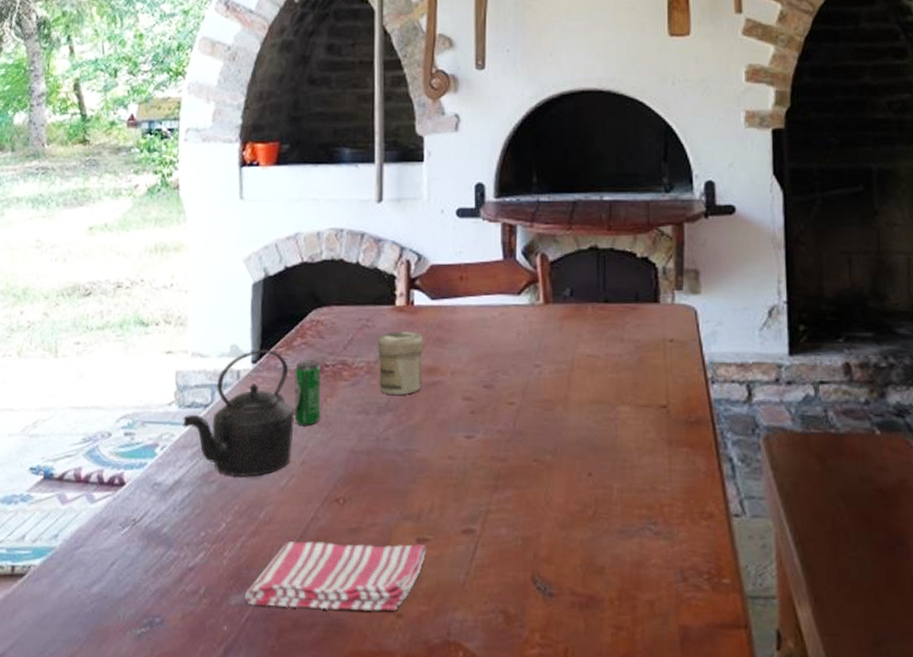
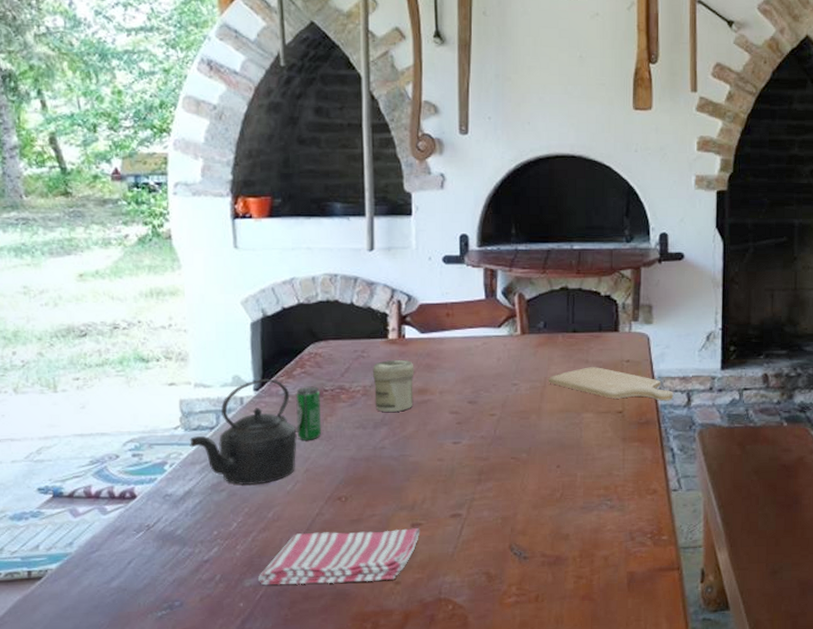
chopping board: none [576,347,730,395] -> present [548,367,674,402]

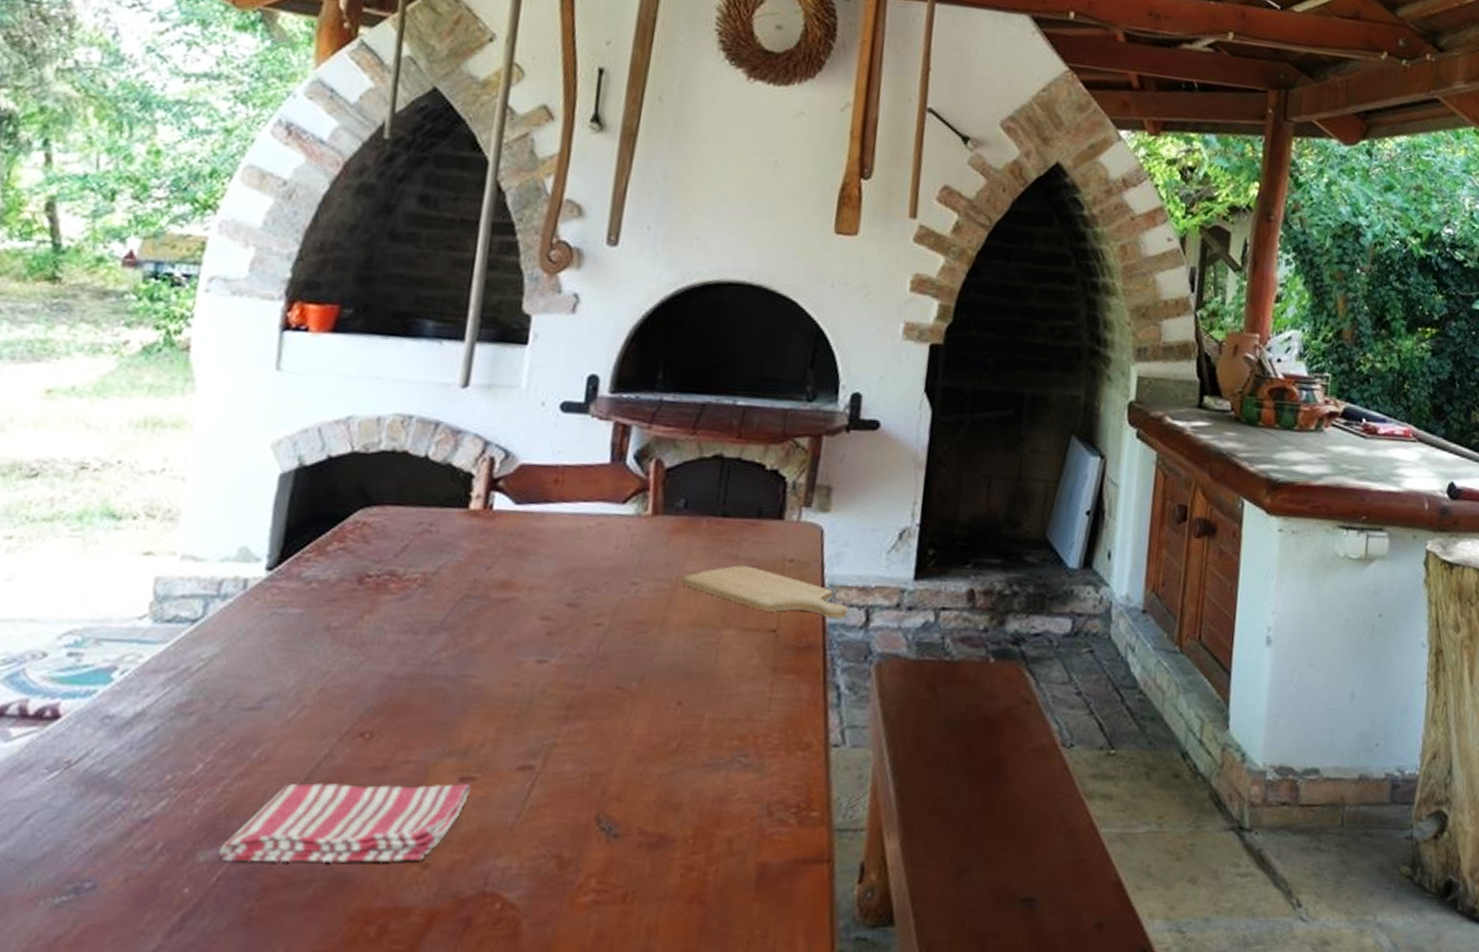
kettle: present [189,378,297,484] -> none [156,553,318,707]
beverage can: present [296,386,322,440] -> none [316,568,361,646]
jar: present [372,360,414,412] -> none [436,538,499,613]

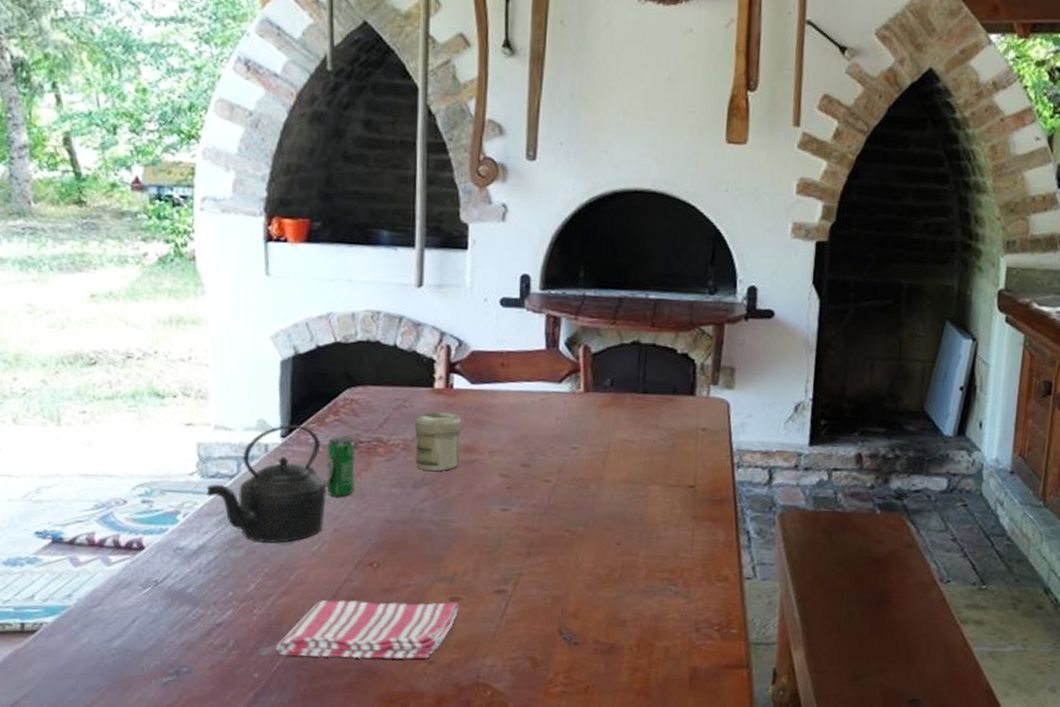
kettle: none [156,553,318,707] -> present [206,424,327,543]
beverage can: none [316,568,361,646] -> present [326,436,355,497]
jar: none [436,538,499,613] -> present [414,412,462,471]
chopping board: present [680,565,848,620] -> none [611,433,754,478]

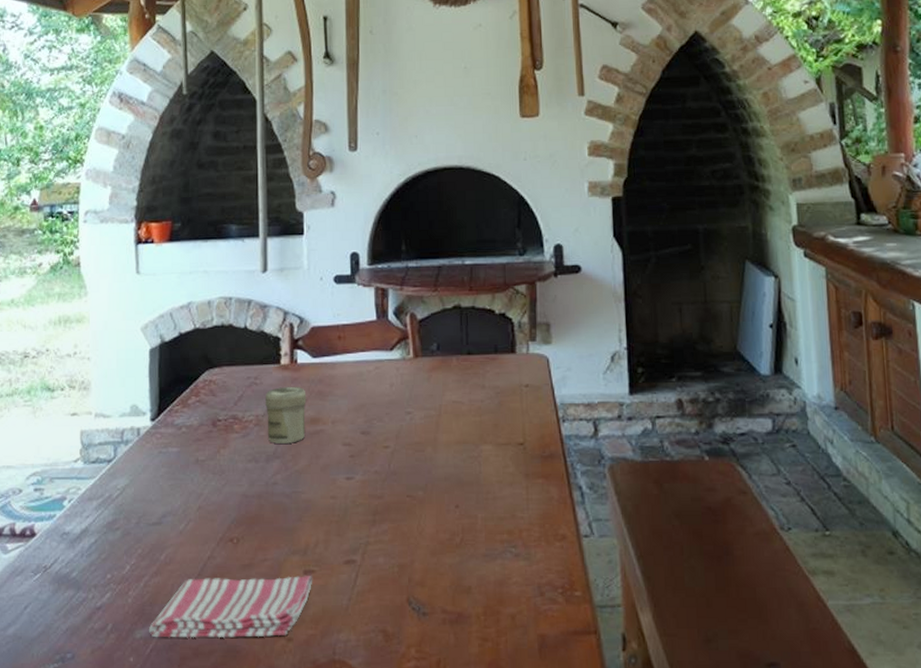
kettle: present [206,424,327,543] -> none [88,408,190,523]
beverage can: present [326,436,355,497] -> none [190,416,215,475]

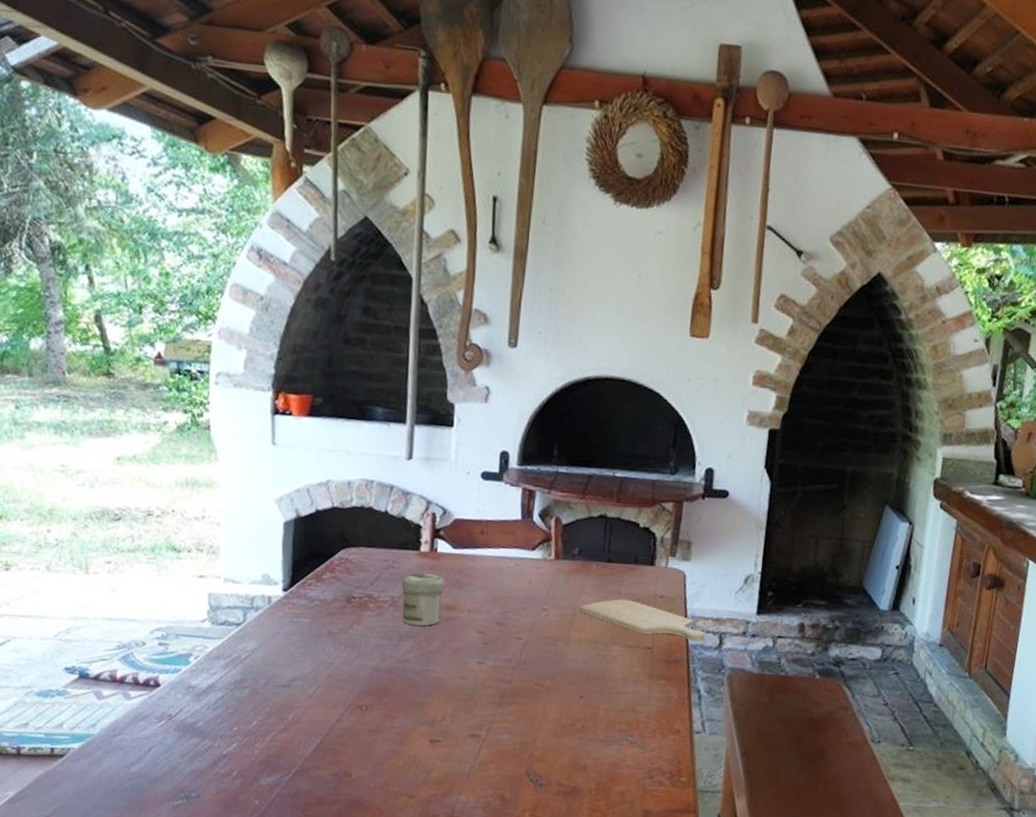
dish towel: present [148,576,313,638] -> none [274,738,438,794]
chopping board: none [443,393,579,432] -> present [578,599,706,642]

